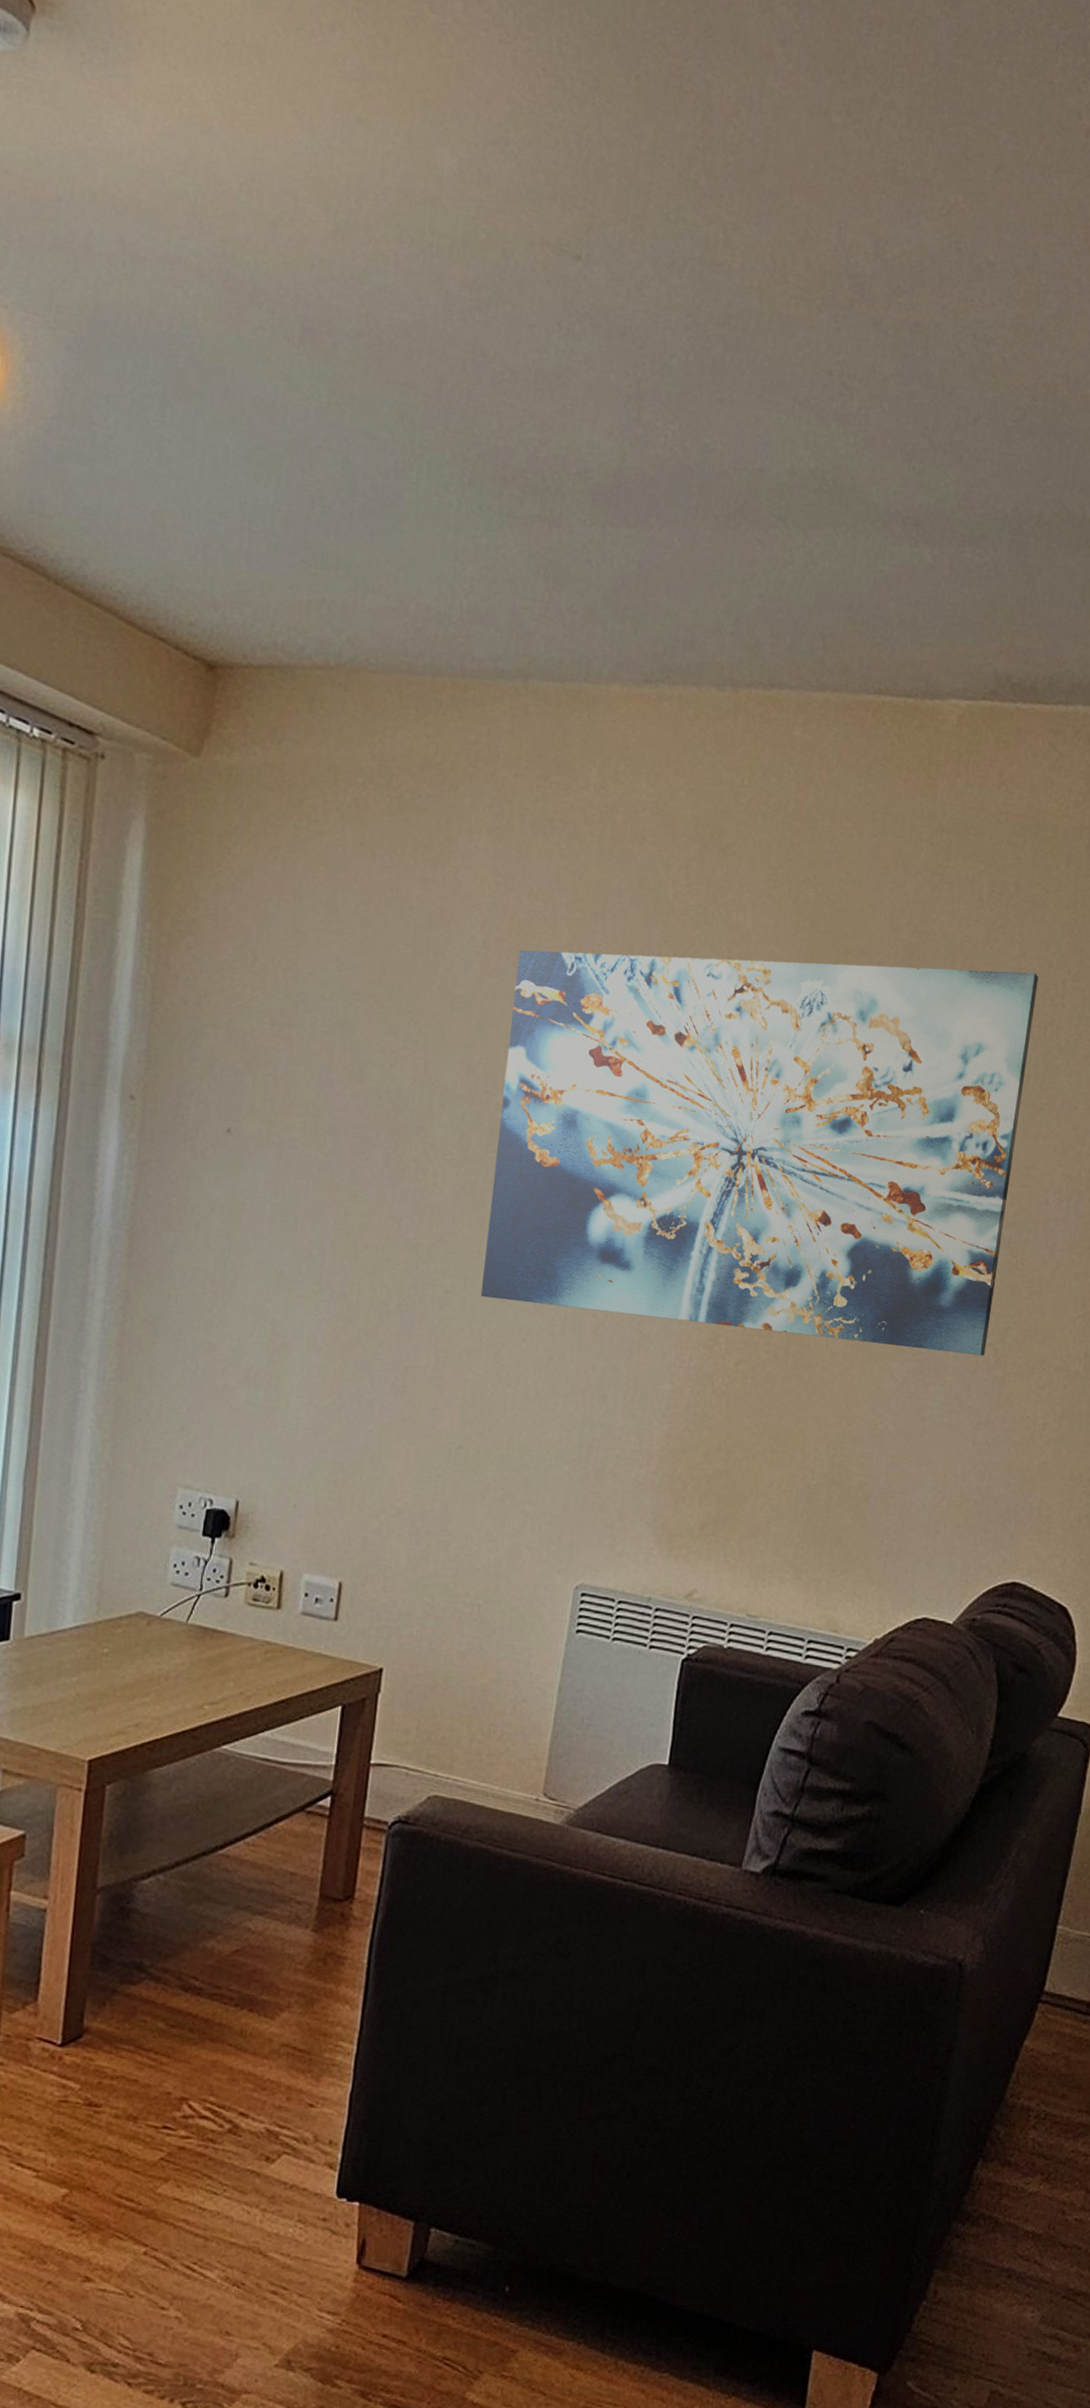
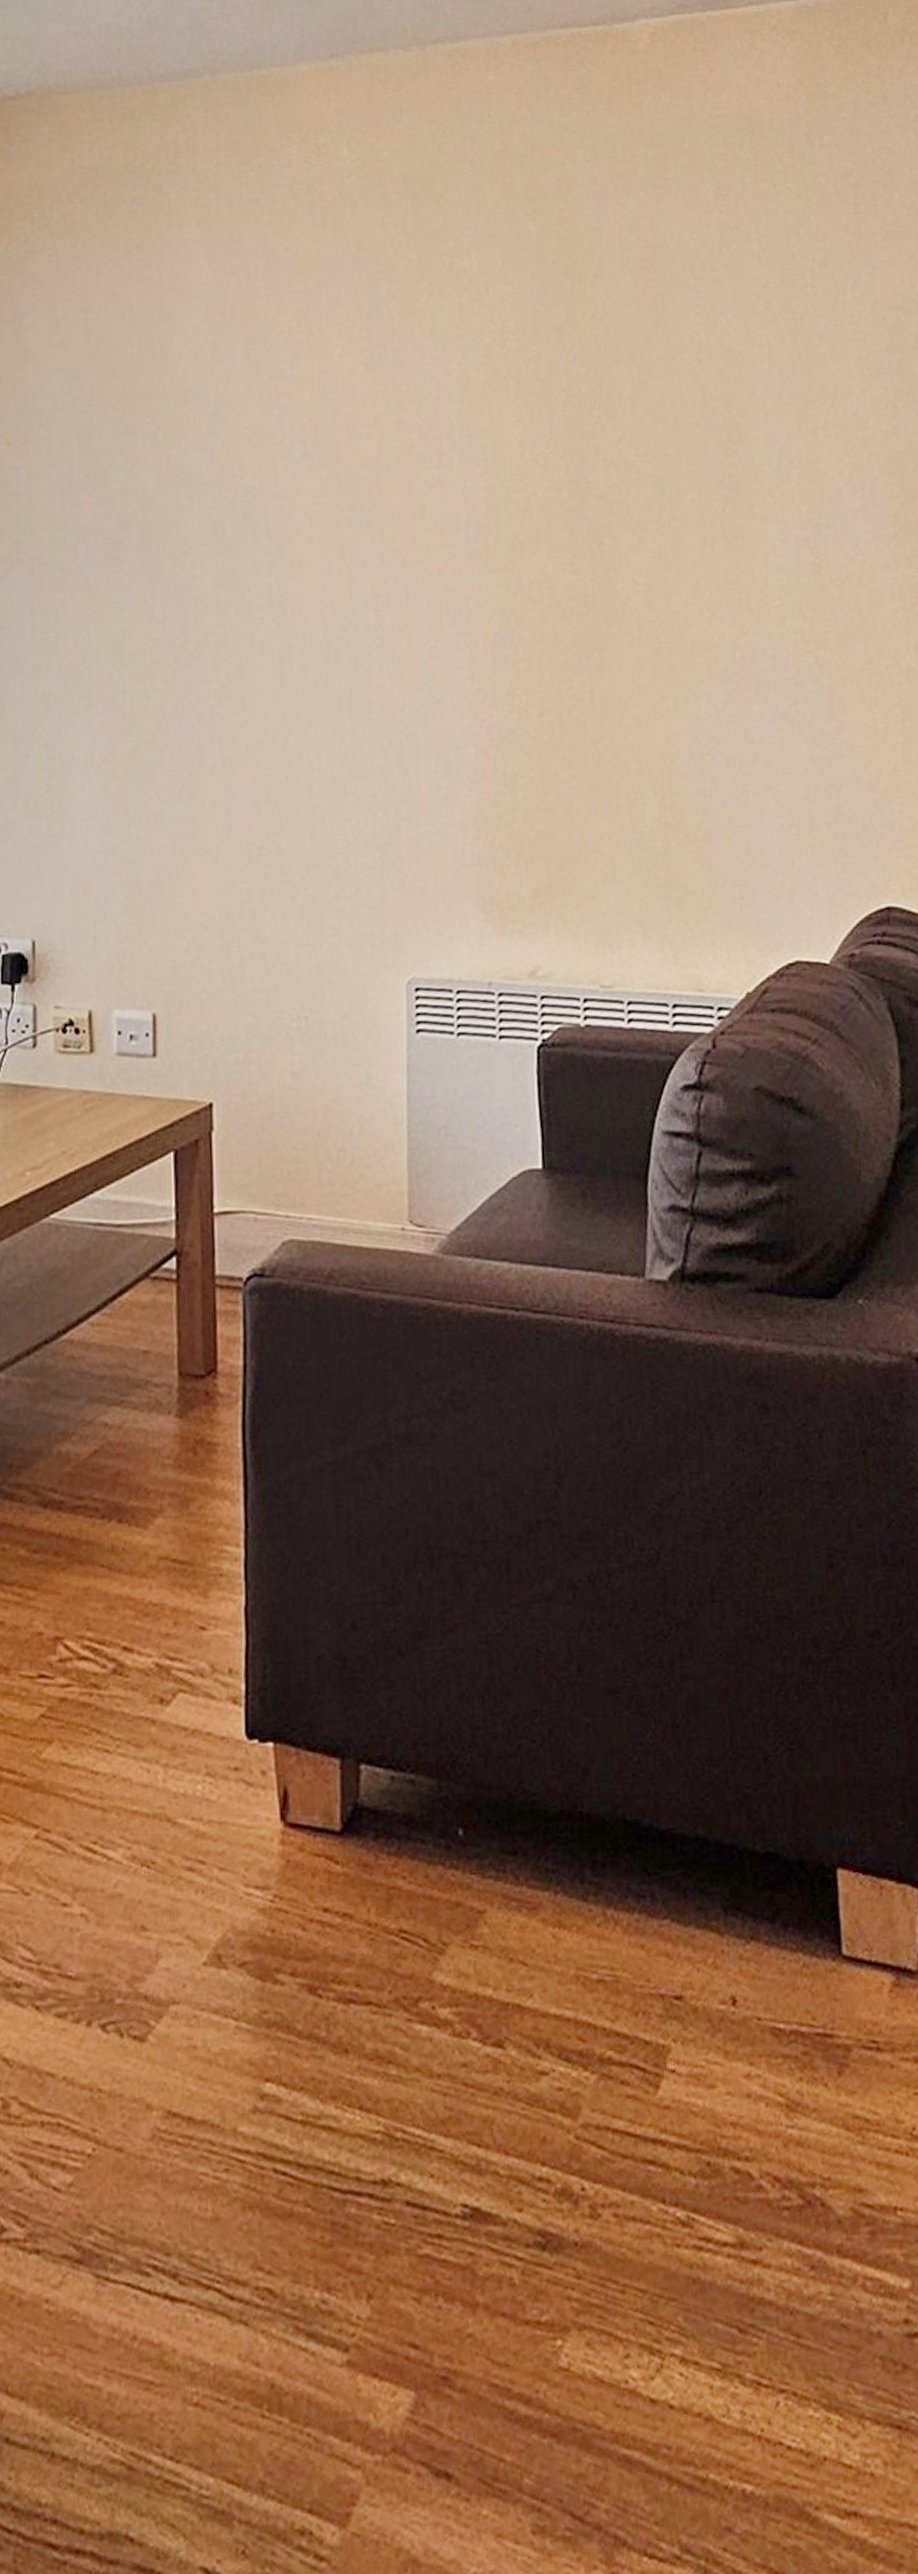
wall art: present [480,950,1039,1357] -> none [246,266,806,686]

